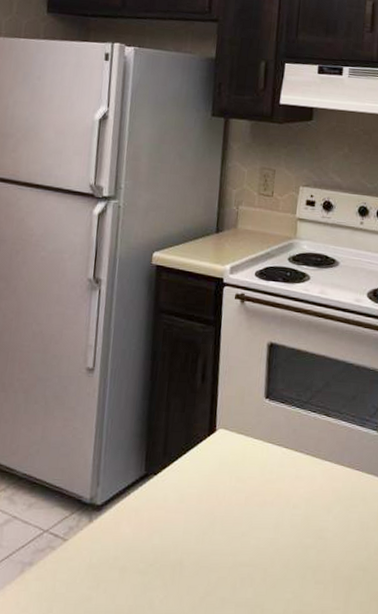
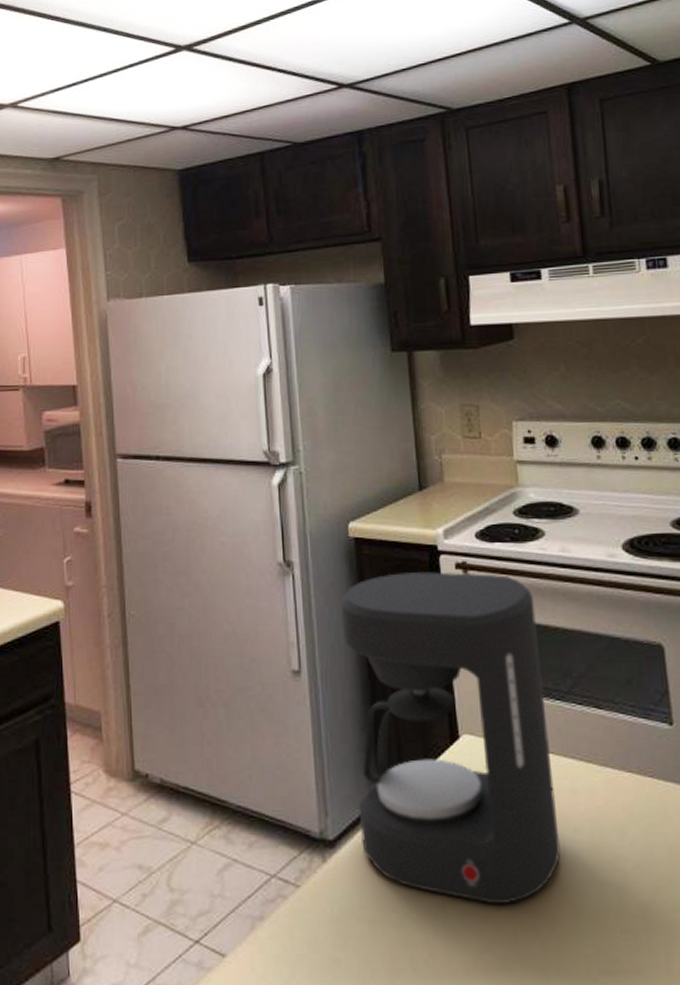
coffee maker: none [123,297,293,559] -> present [340,571,561,903]

